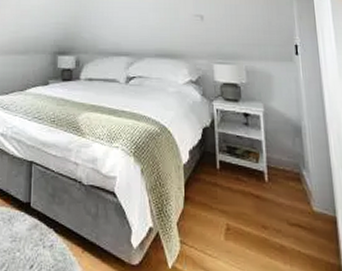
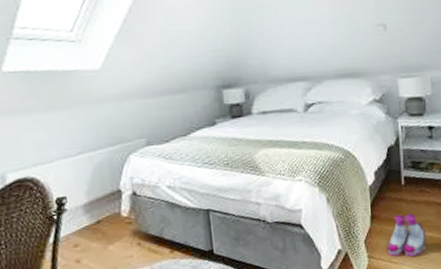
boots: none [201,200,244,252] -> present [387,213,426,257]

